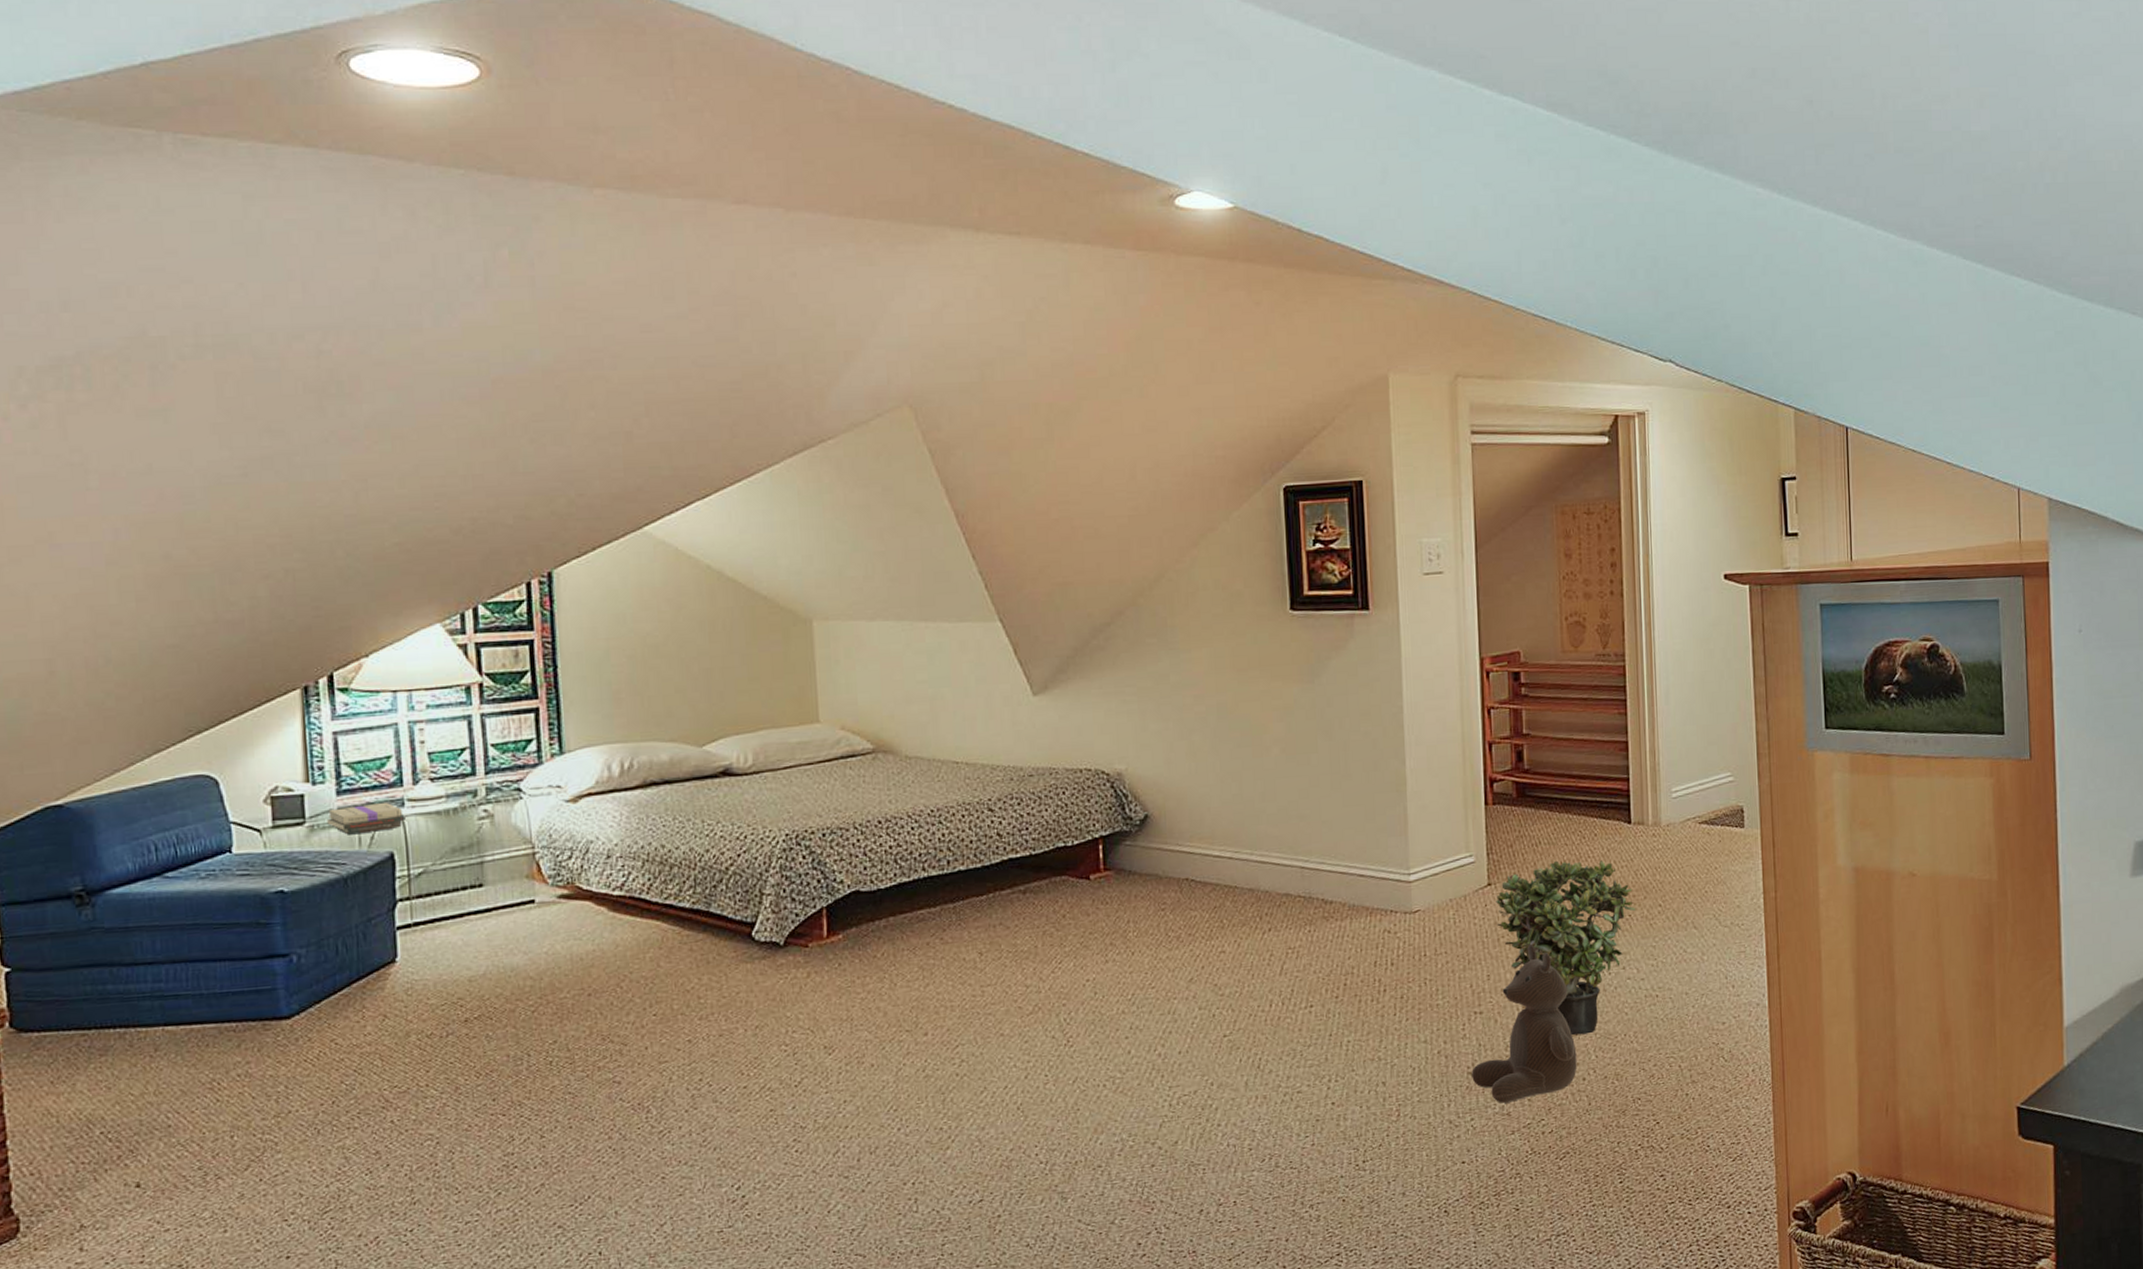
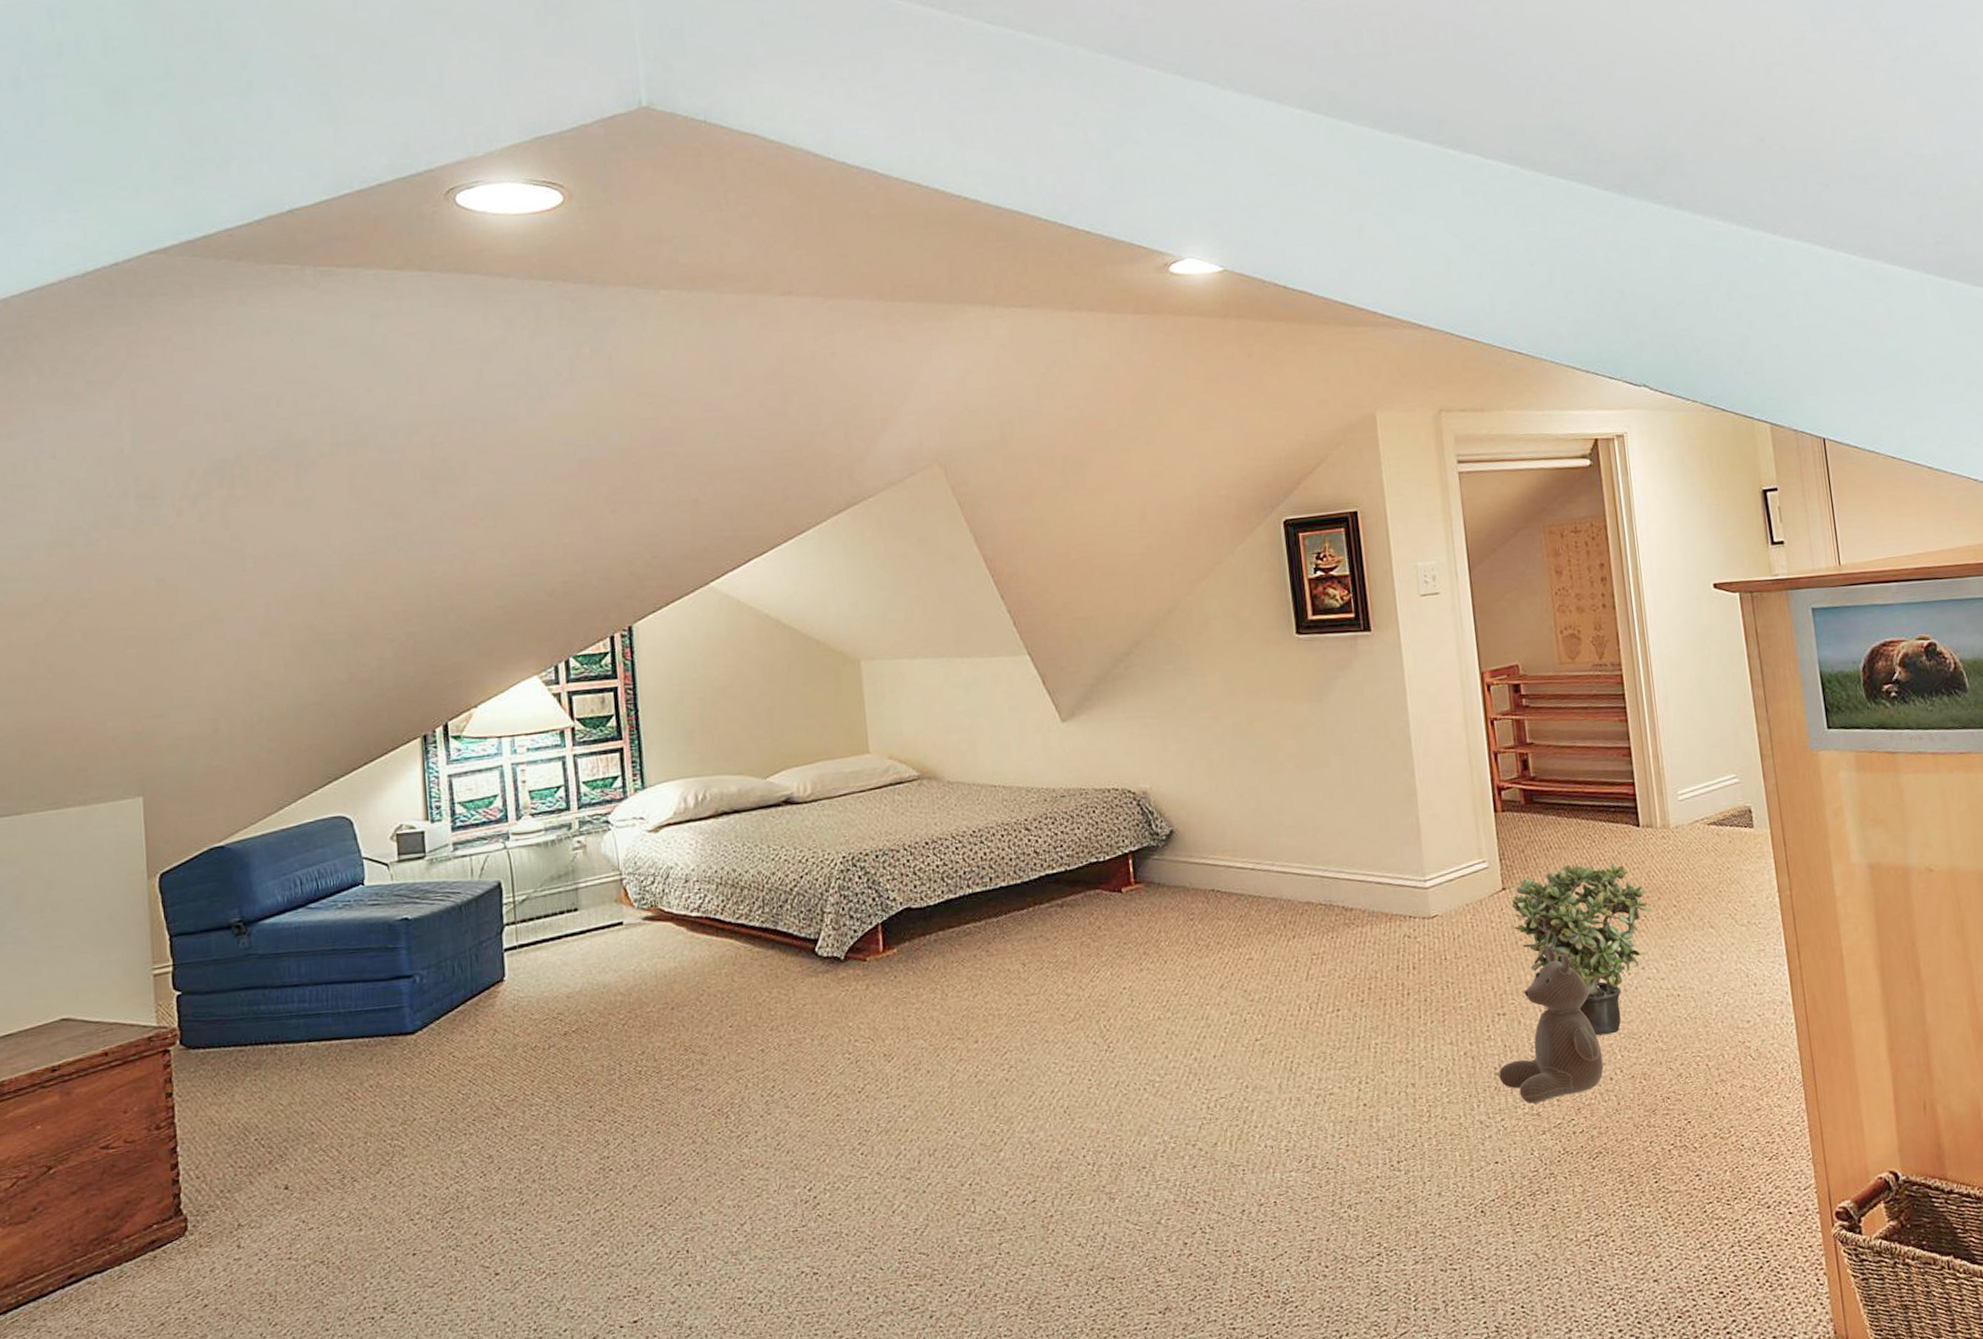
books: present [327,802,406,835] -> none [444,836,510,867]

